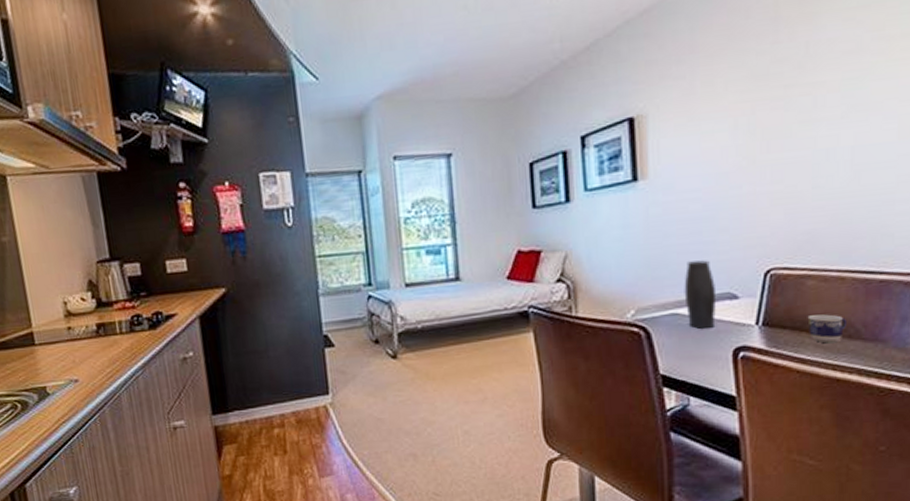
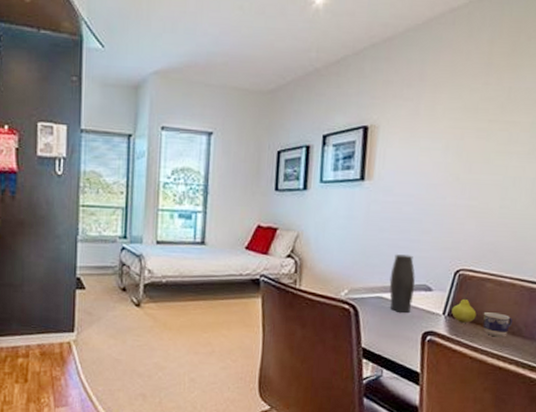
fruit: none [767,294,799,332] -> present [451,292,477,323]

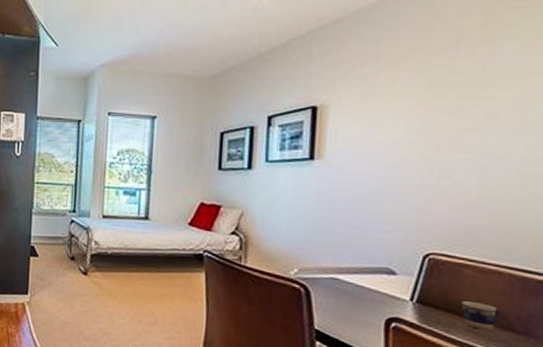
vase: present [389,254,416,314] -> none [345,235,376,298]
fruit: present [451,292,477,323] -> none [421,278,453,312]

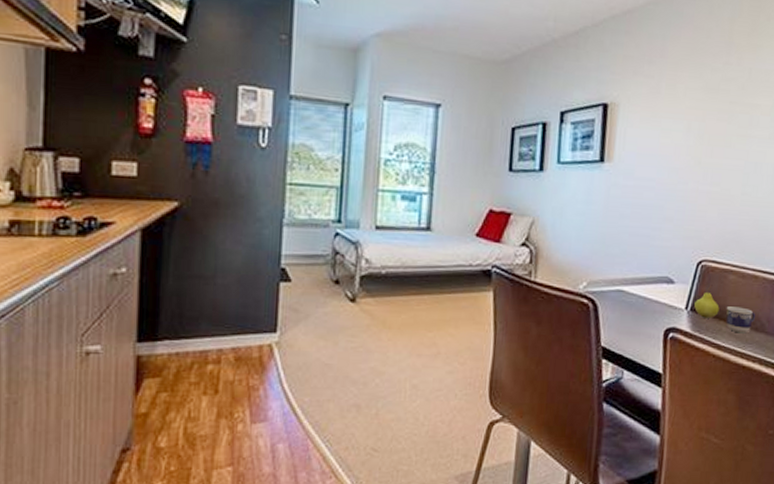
fruit: none [421,278,453,312] -> present [694,285,720,318]

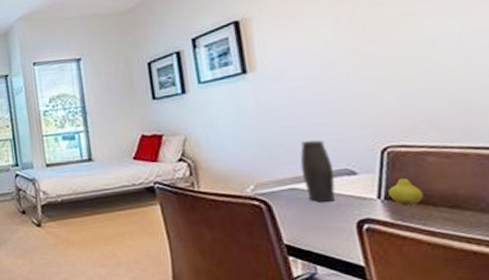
vase: none [630,243,657,309] -> present [300,140,336,203]
cup: present [725,306,755,334] -> none [432,189,476,217]

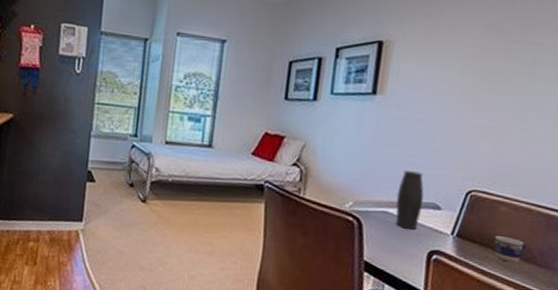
fruit: present [388,170,424,205] -> none [460,214,488,245]
cup: none [432,189,476,217] -> present [493,236,526,263]

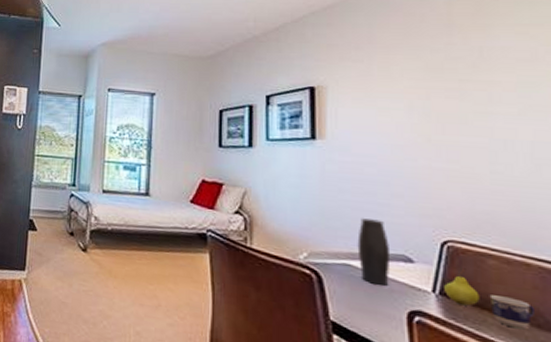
fruit: none [460,214,488,245] -> present [444,268,480,306]

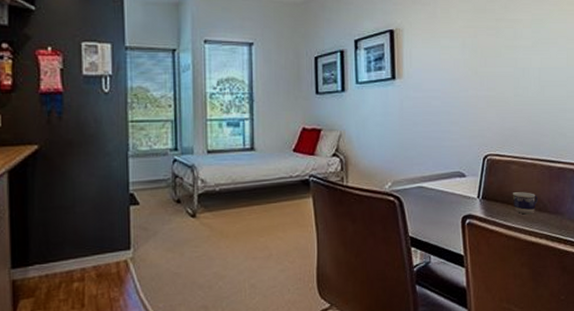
vase: present [357,218,391,287] -> none [427,145,451,201]
fruit: present [444,268,480,306] -> none [485,175,506,204]

